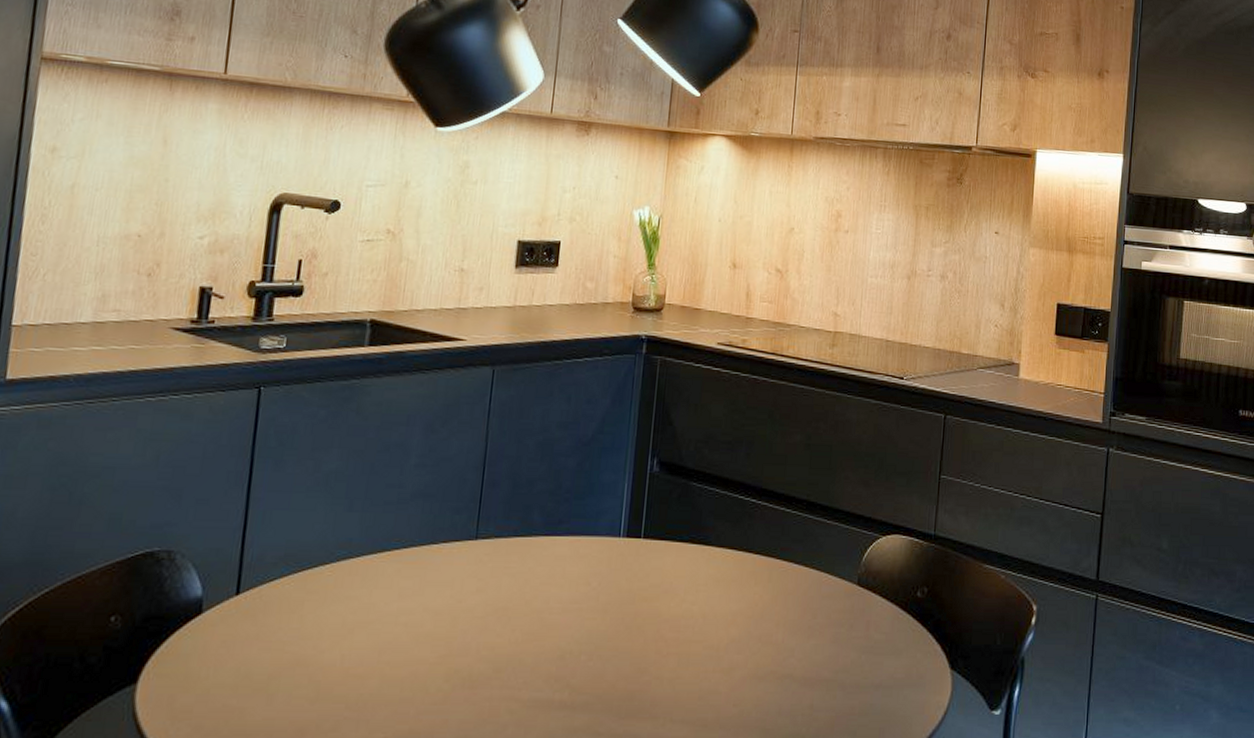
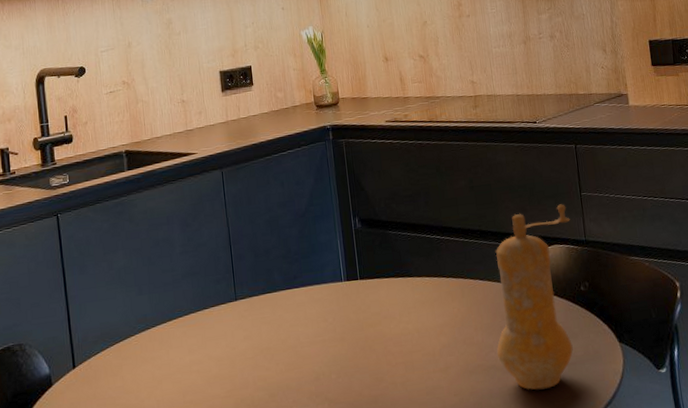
pepper mill: none [797,485,921,714] -> present [495,204,573,390]

